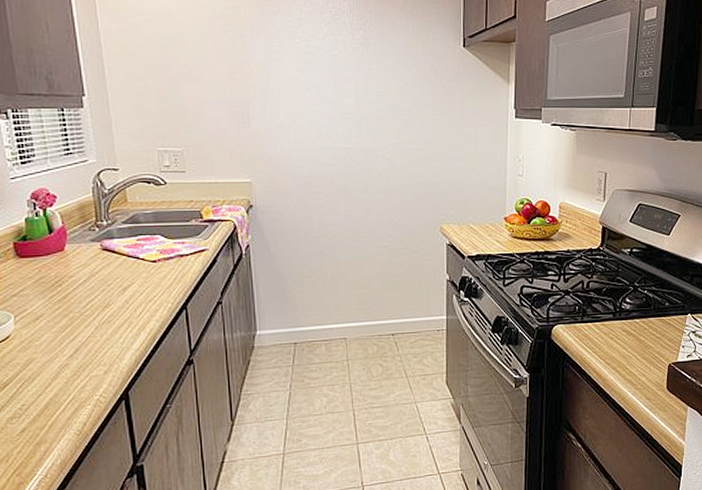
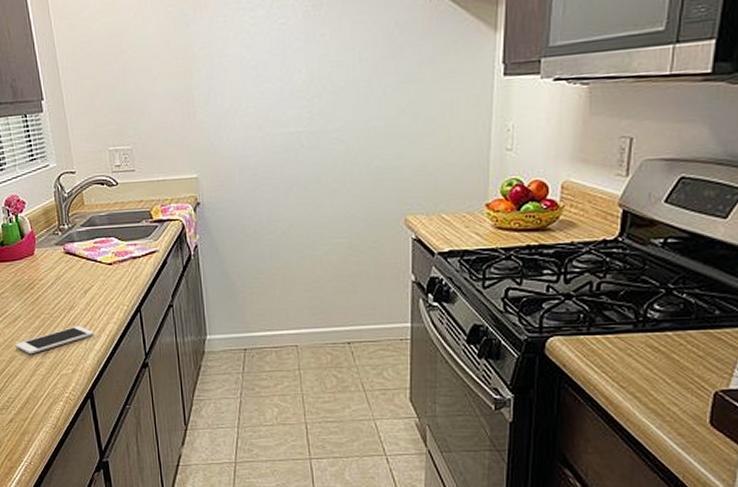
cell phone: none [34,324,133,357] -> present [15,325,95,355]

